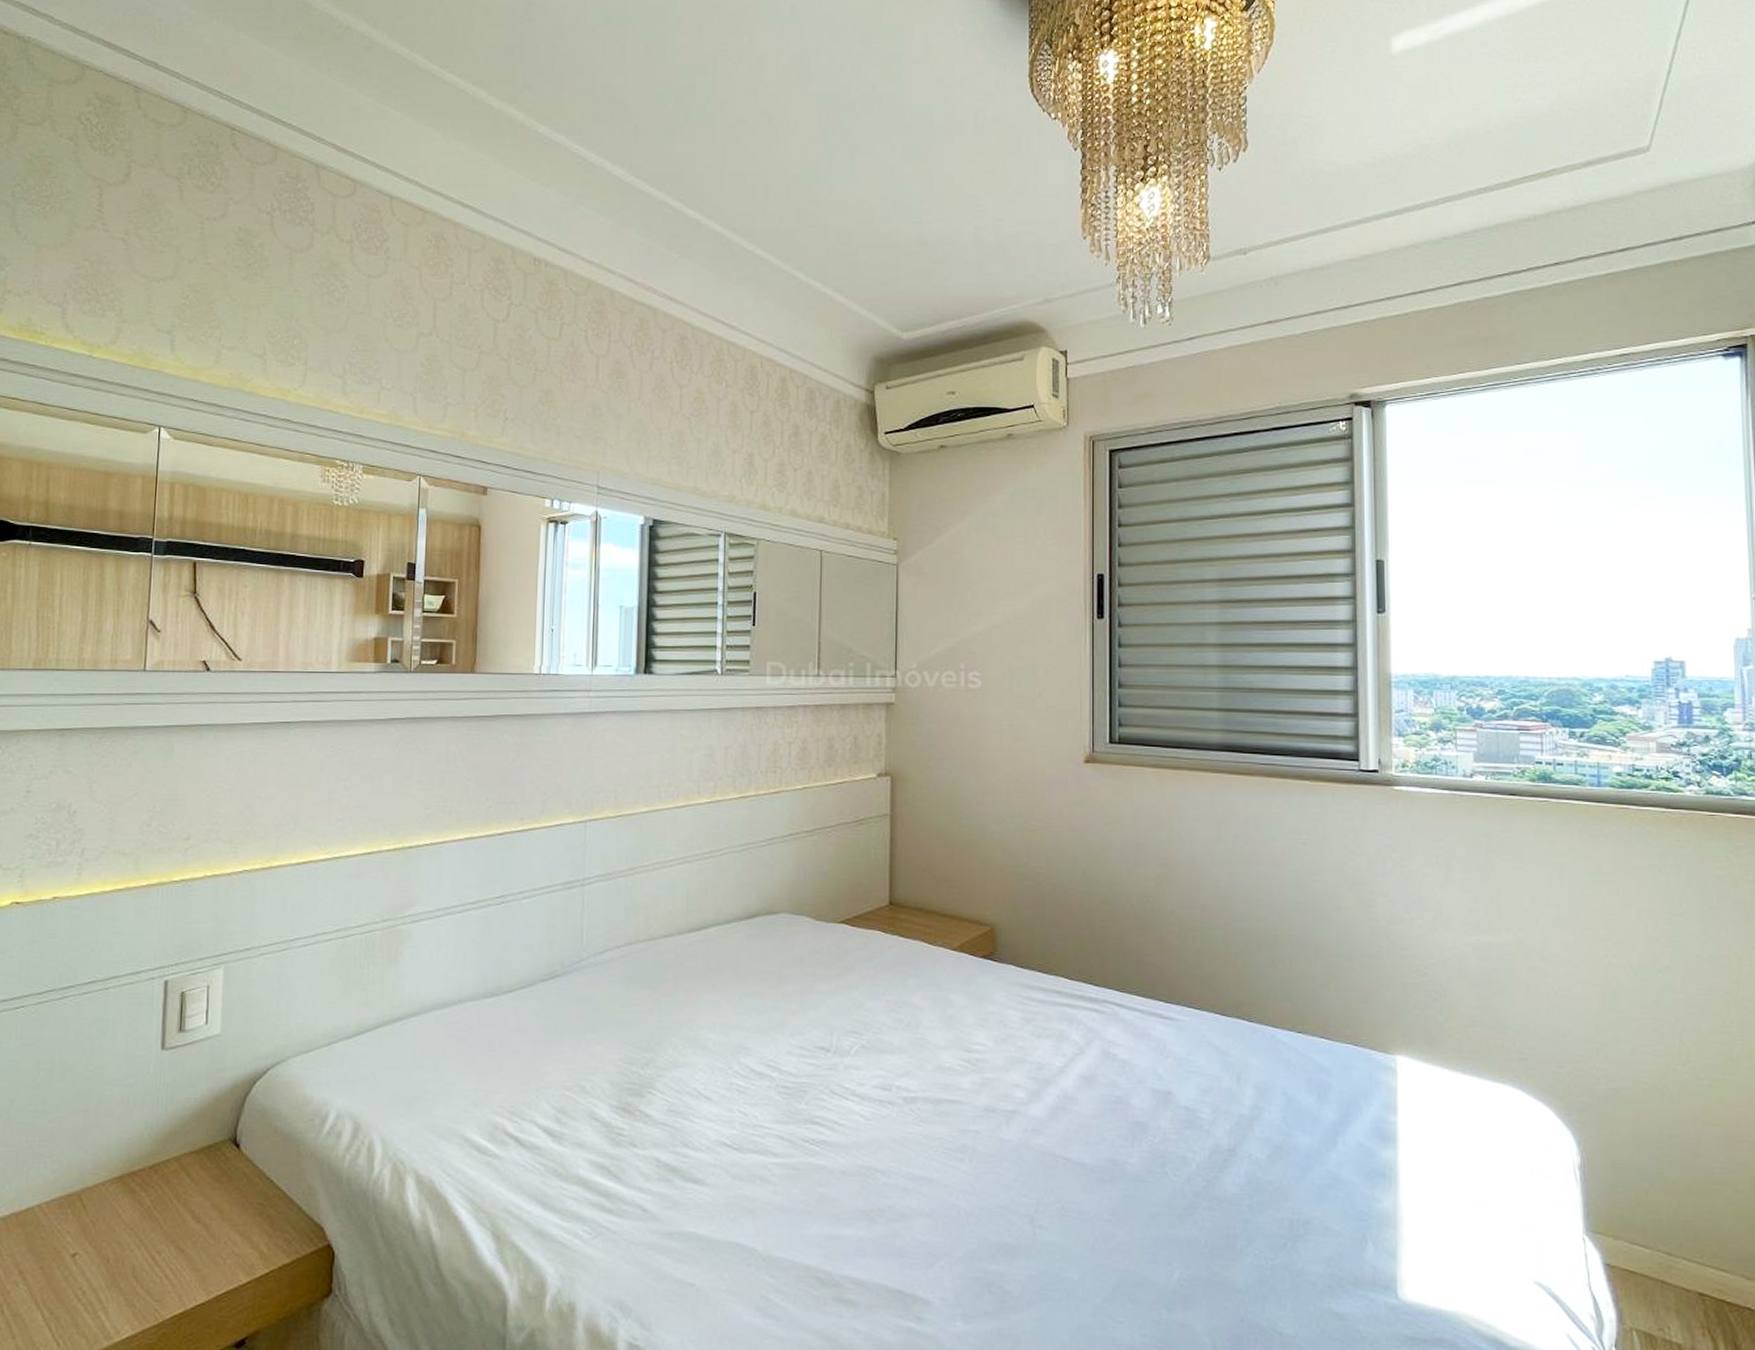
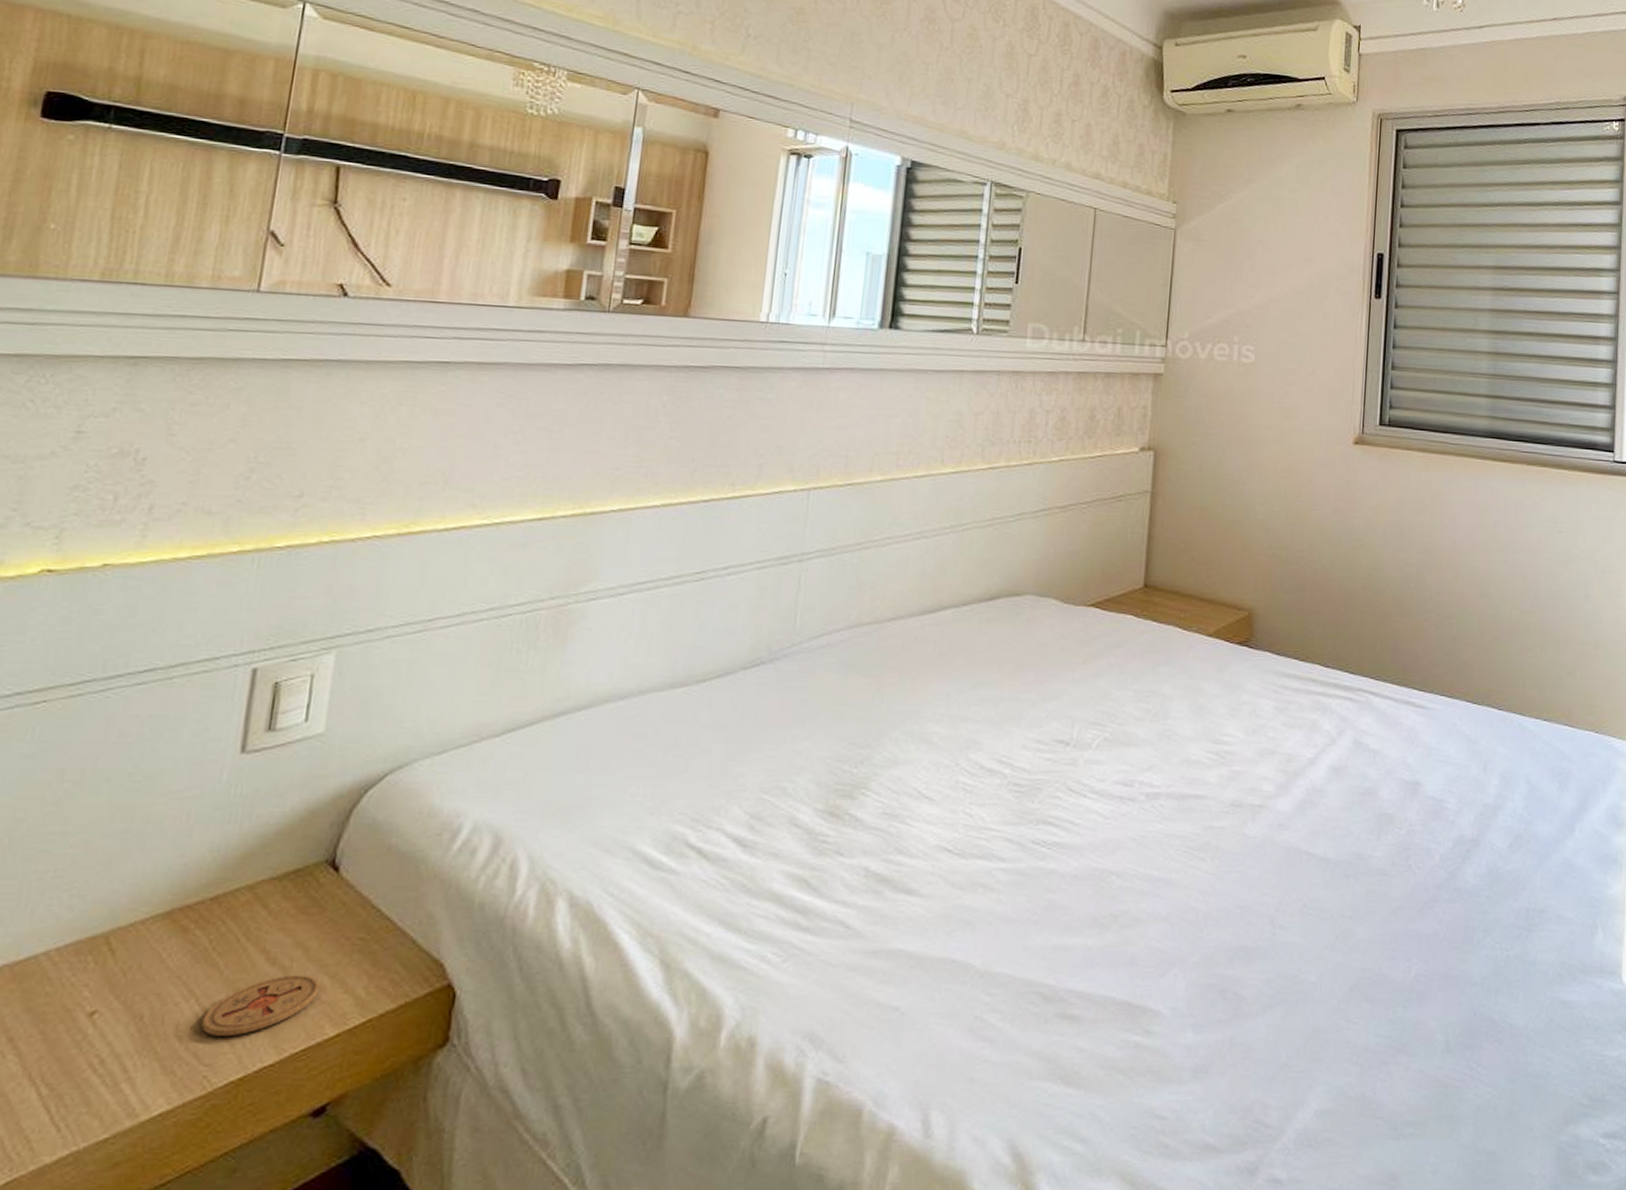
coaster: none [151,1231,233,1278] -> present [201,974,320,1036]

